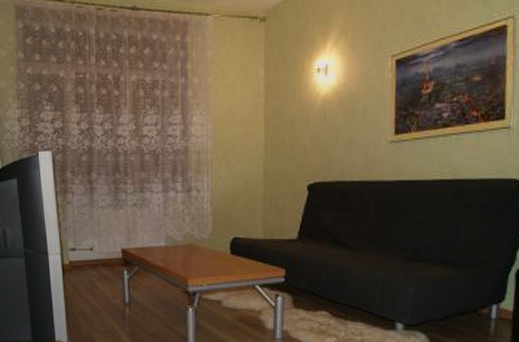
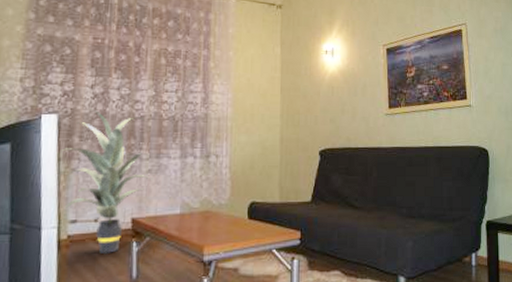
indoor plant: none [57,145,137,279] -> present [61,109,152,253]

